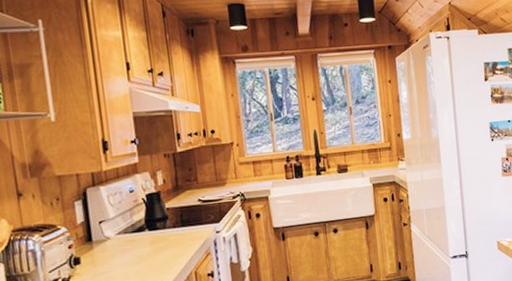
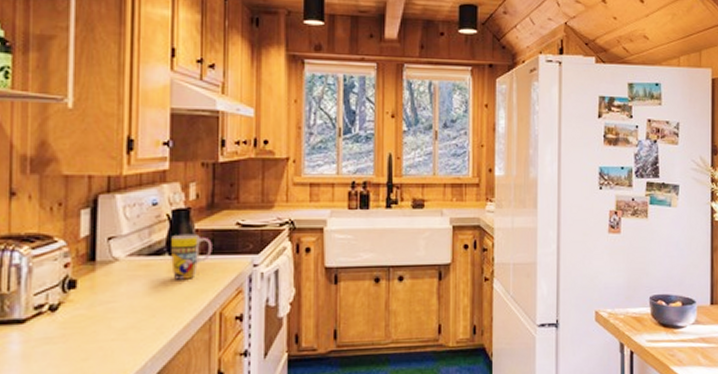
mug: none [148,211,182,250] -> present [171,233,212,280]

